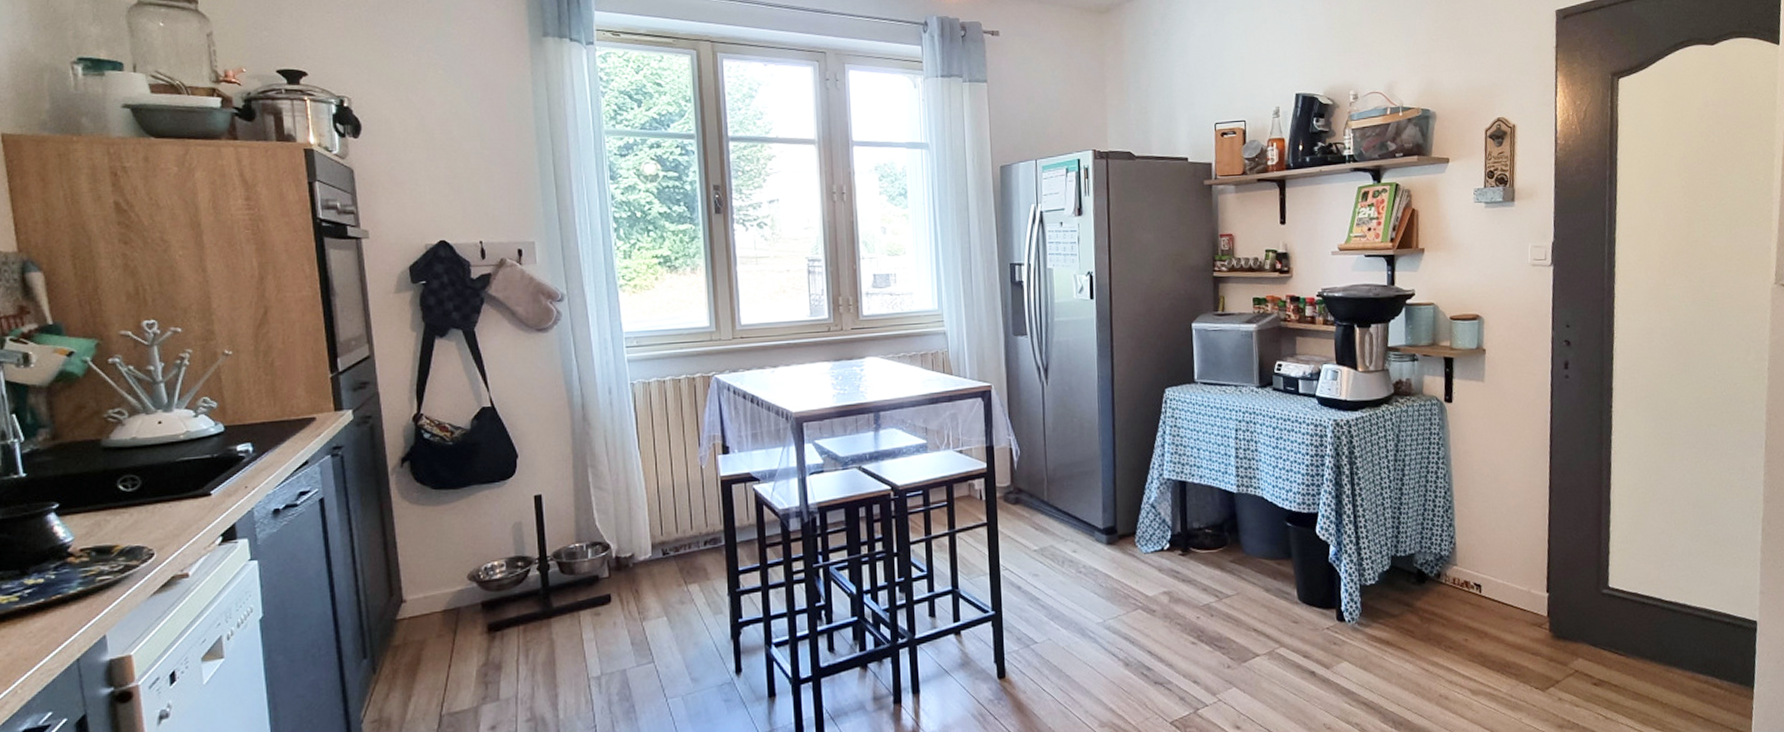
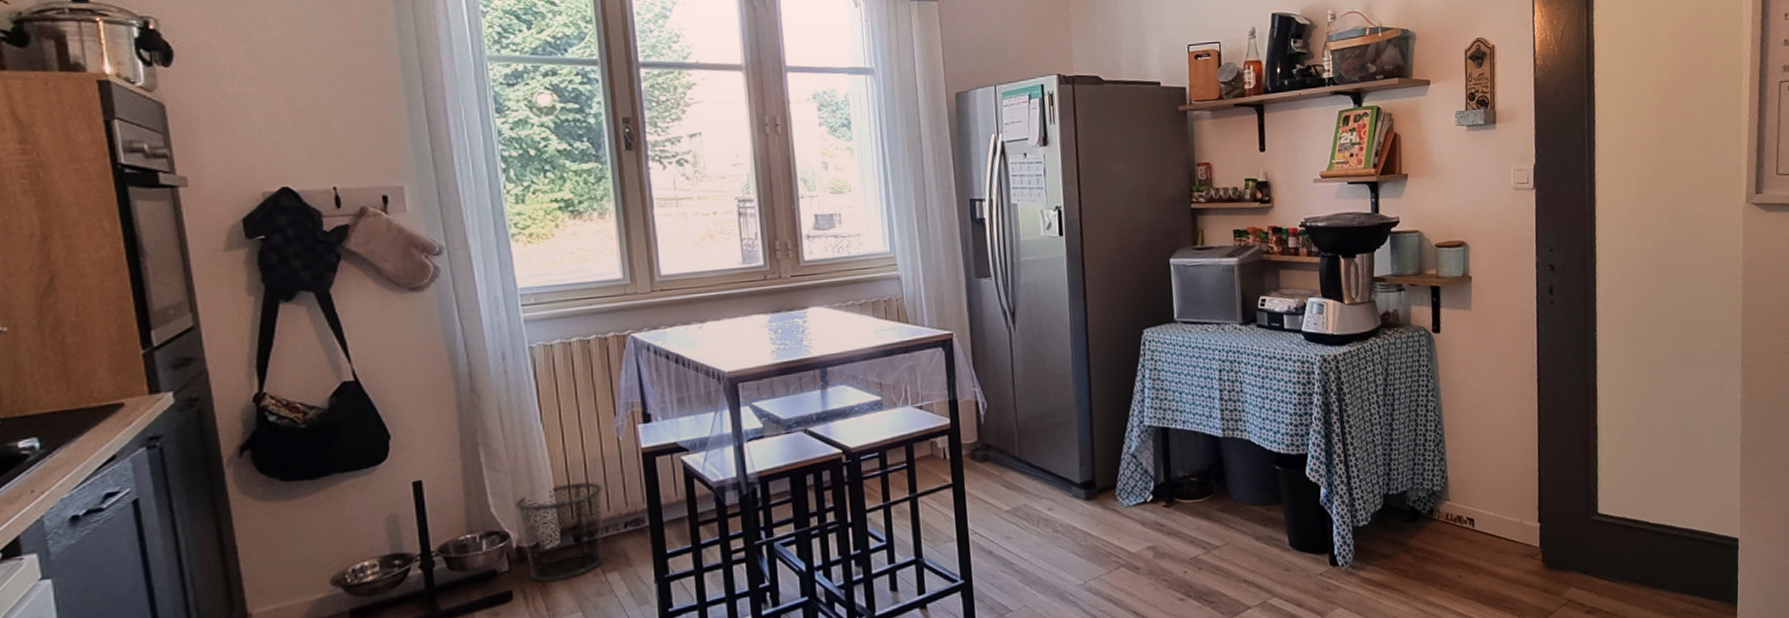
waste bin: none [615,503,687,589] -> present [515,482,604,582]

